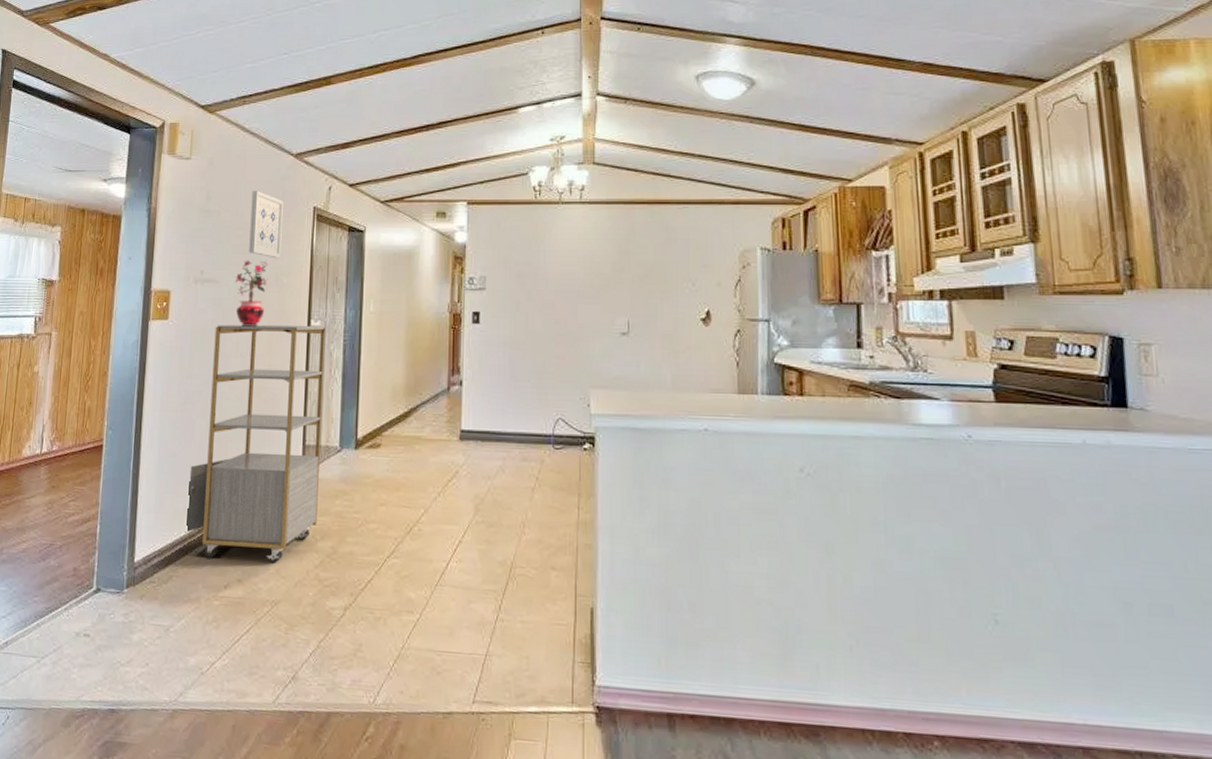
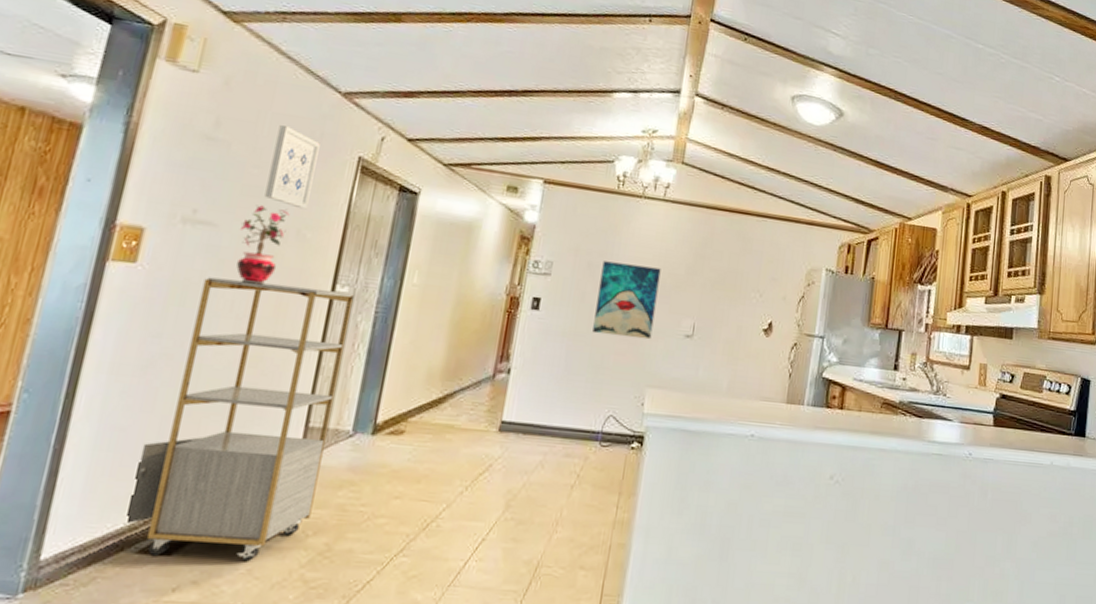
wall art: none [531,270,588,341] -> present [592,261,661,340]

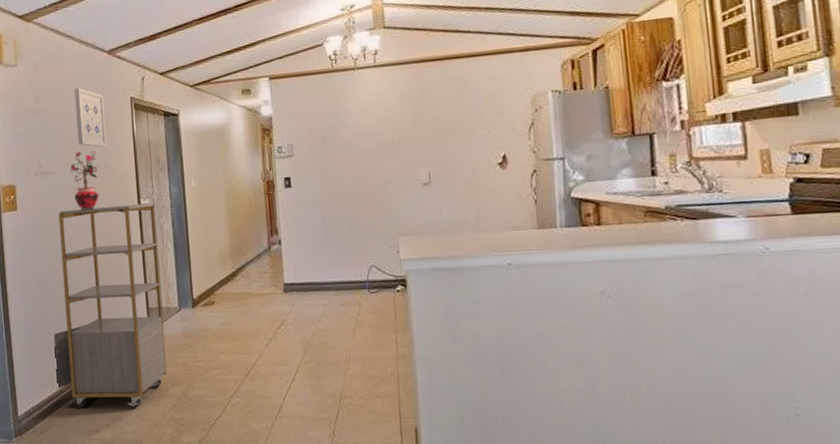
wall art: present [592,261,661,340] -> none [334,128,392,198]

